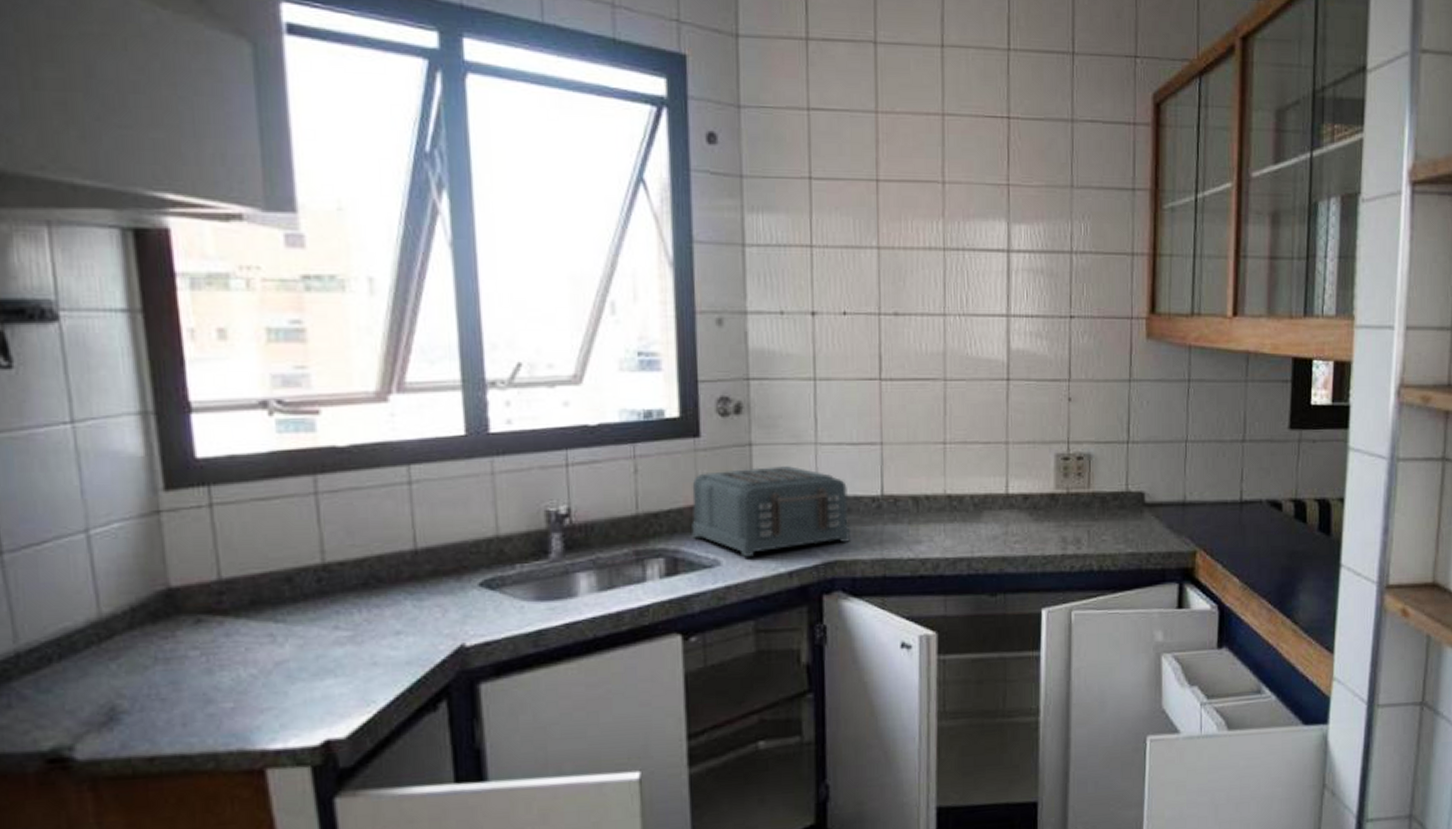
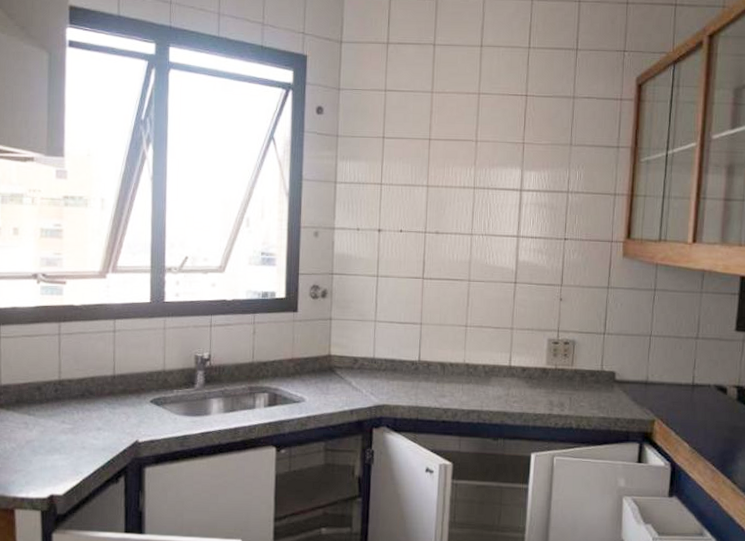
toaster: present [692,465,852,557] -> none [287,334,396,397]

